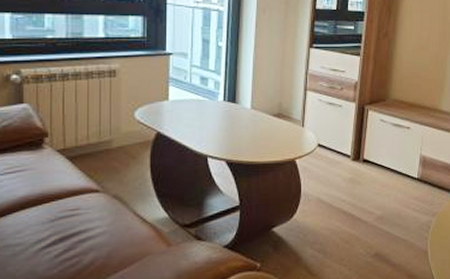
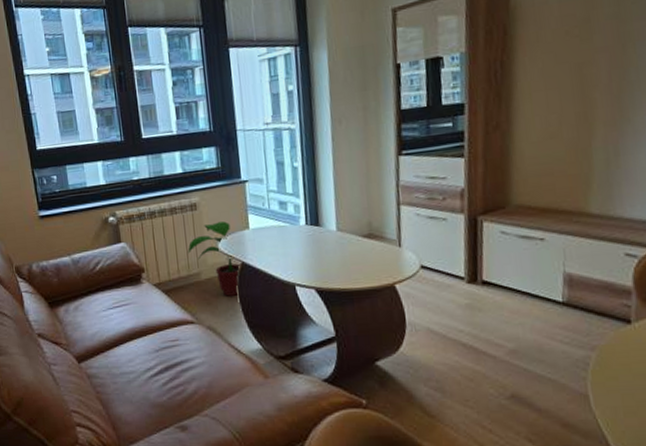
potted plant: none [101,91,158,165] -> present [187,221,242,296]

